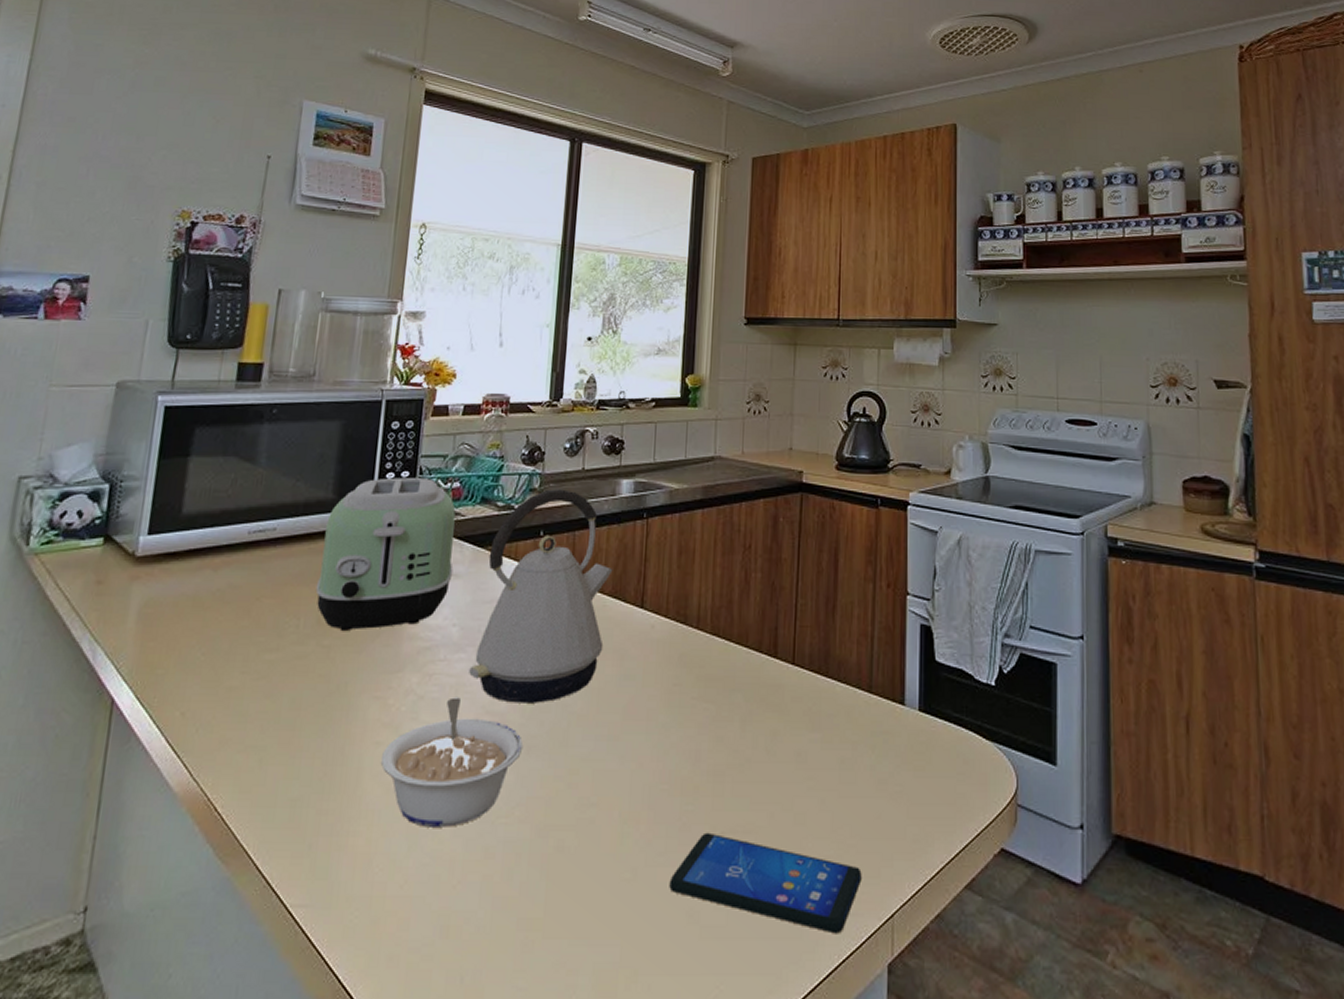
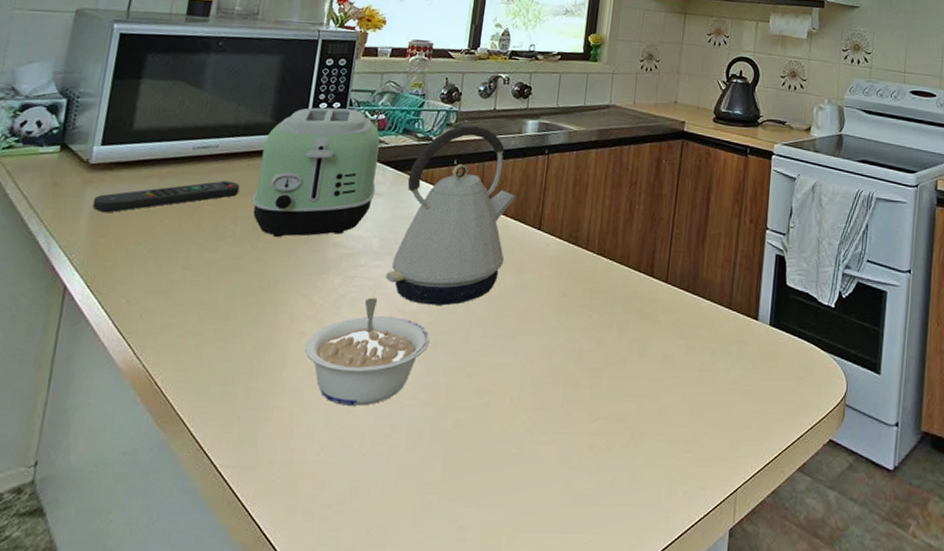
remote control: none [140,568,302,612] -> present [92,180,240,213]
smartphone: present [669,832,862,934] -> none [549,418,713,504]

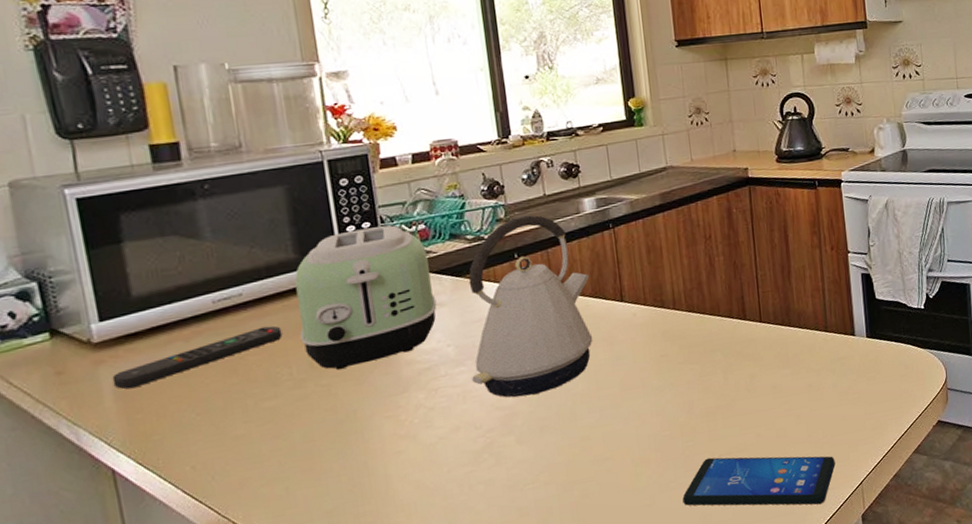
legume: present [304,297,431,406] -> none [405,402,537,506]
smartphone: none [549,418,713,504] -> present [682,456,835,506]

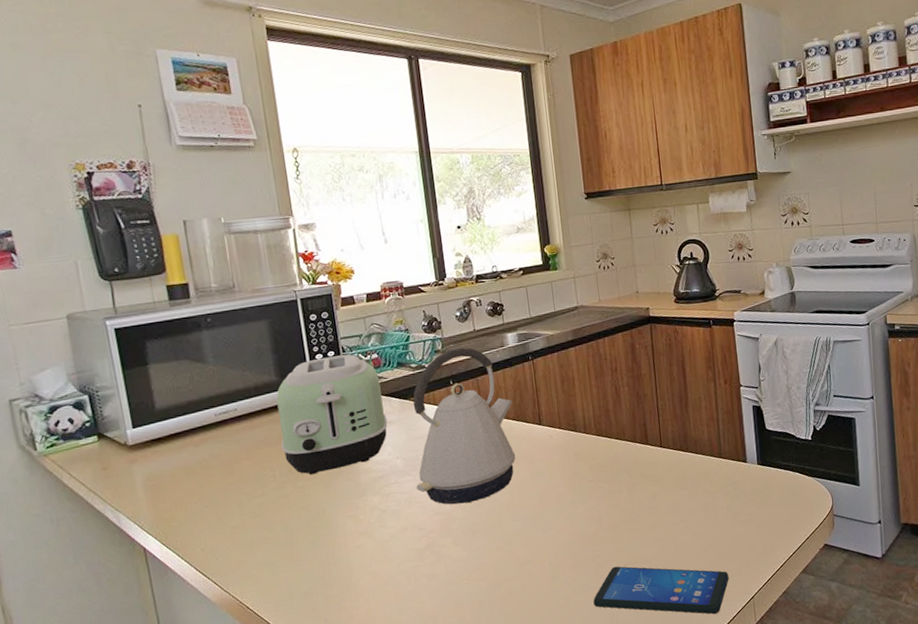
remote control: present [112,325,283,389] -> none [142,436,268,484]

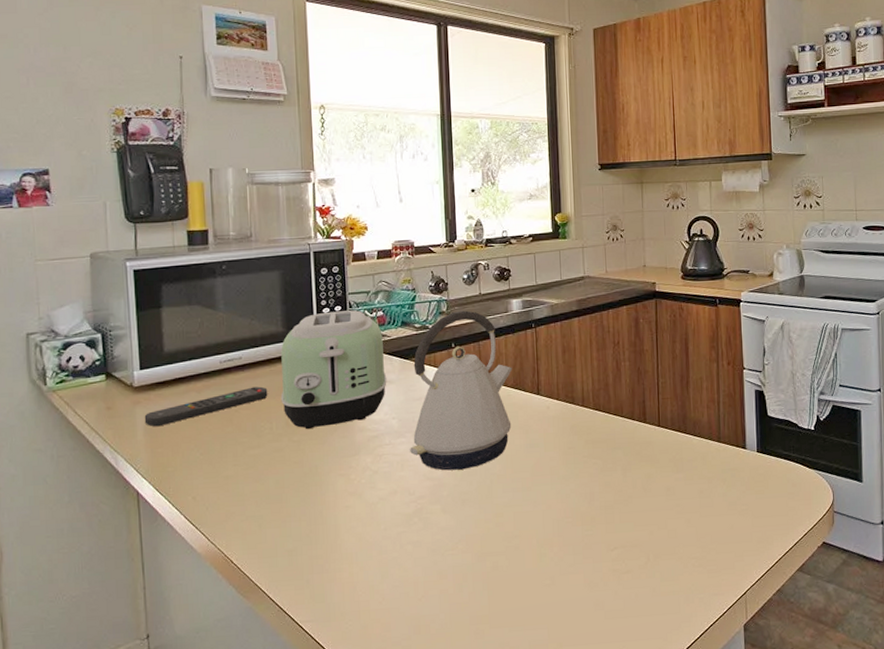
remote control: none [142,436,268,484] -> present [144,386,268,427]
smartphone: present [593,566,729,615] -> none [579,548,721,609]

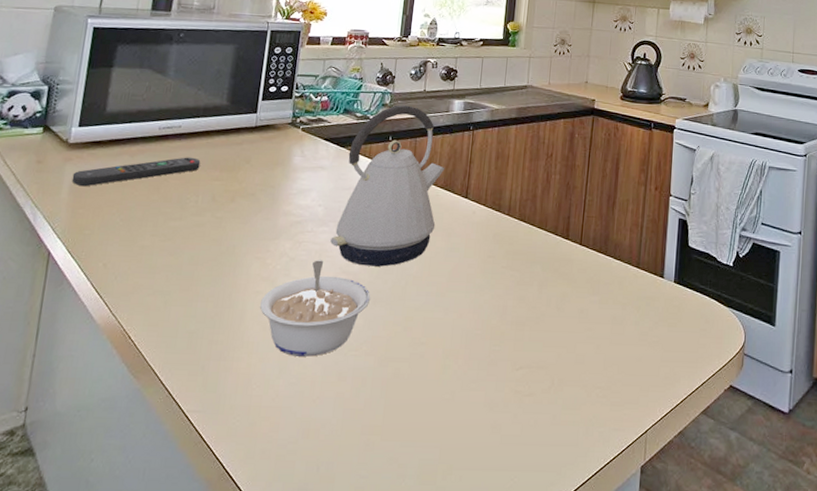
toaster: present [280,310,387,430] -> none [211,91,324,207]
legume: none [351,470,459,562] -> present [259,260,371,357]

